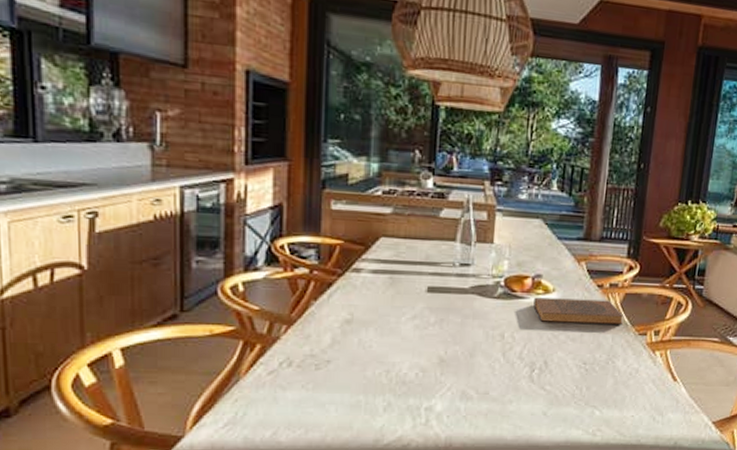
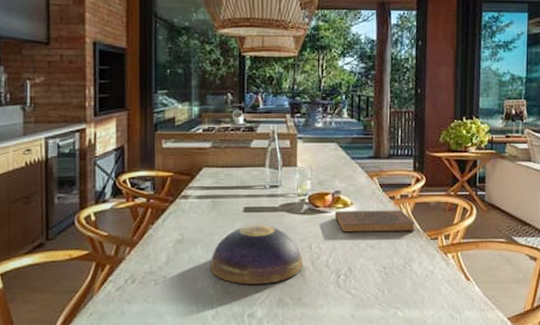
decorative bowl: none [384,307,493,375] -> present [210,225,302,284]

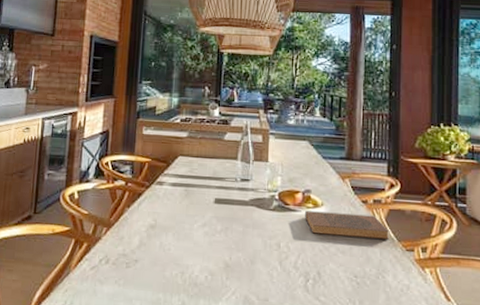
decorative bowl: present [210,225,302,284] -> none [180,216,271,280]

